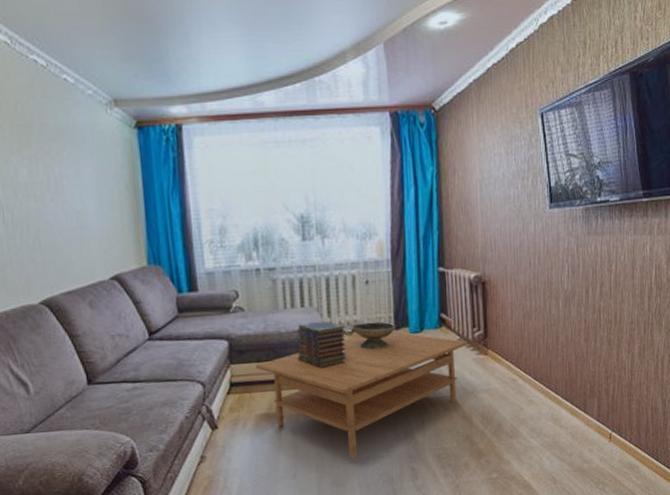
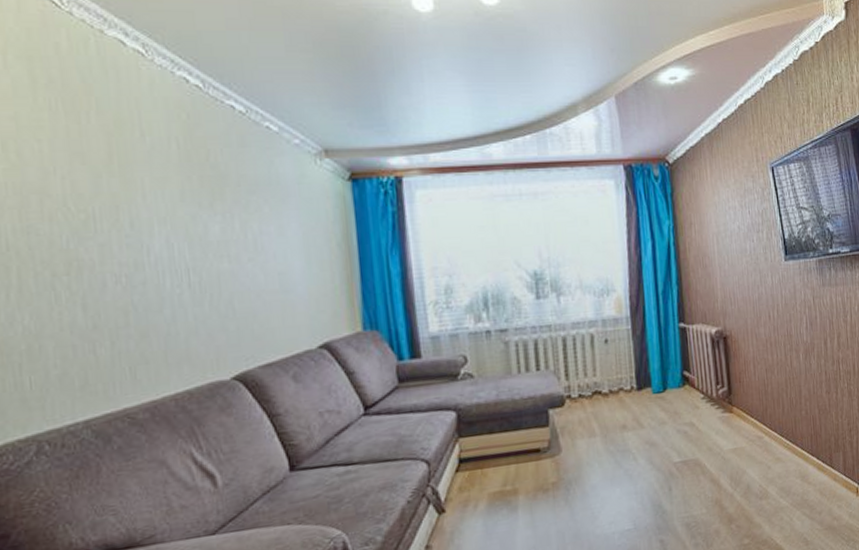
coffee table: present [255,332,469,458] -> none [487,393,713,535]
book stack: present [297,320,347,369] -> none [533,384,587,438]
decorative bowl: present [352,322,395,350] -> none [591,383,637,414]

